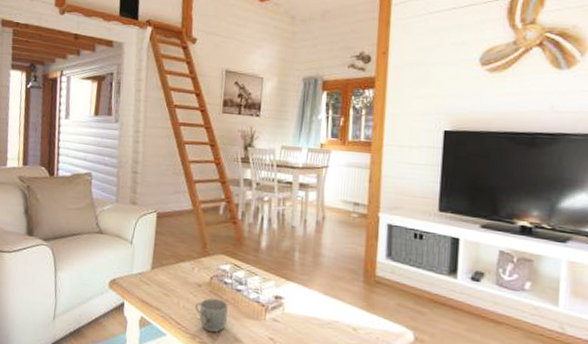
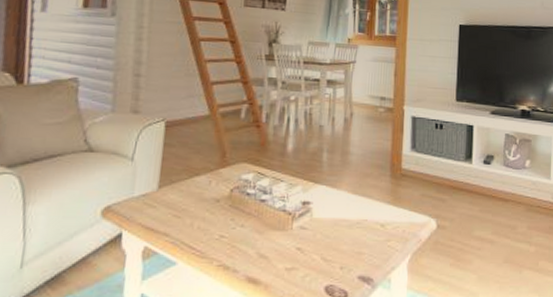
mug: present [194,298,228,333] -> none [211,212,251,252]

